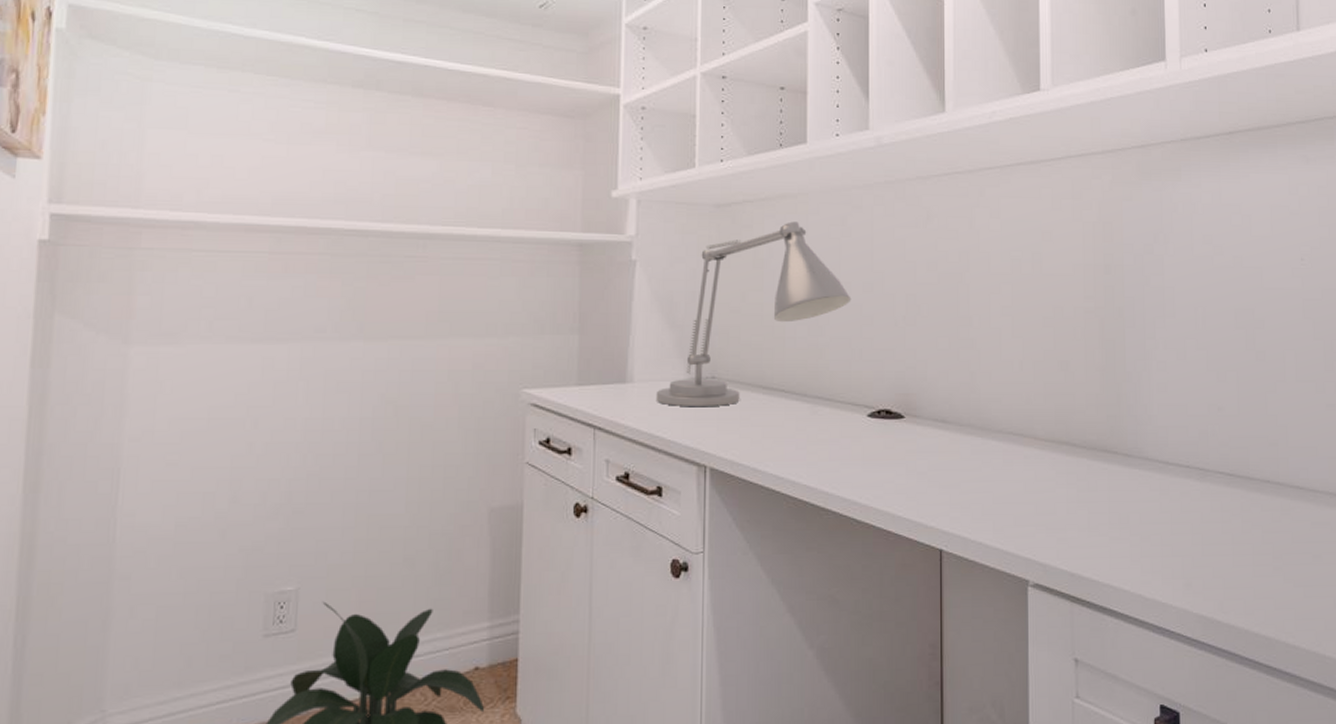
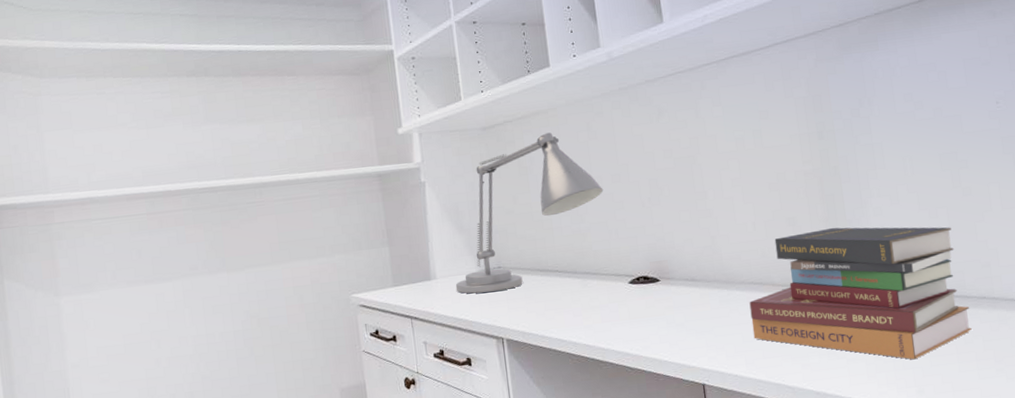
books: none [1005,378,1252,546] -> present [749,227,972,360]

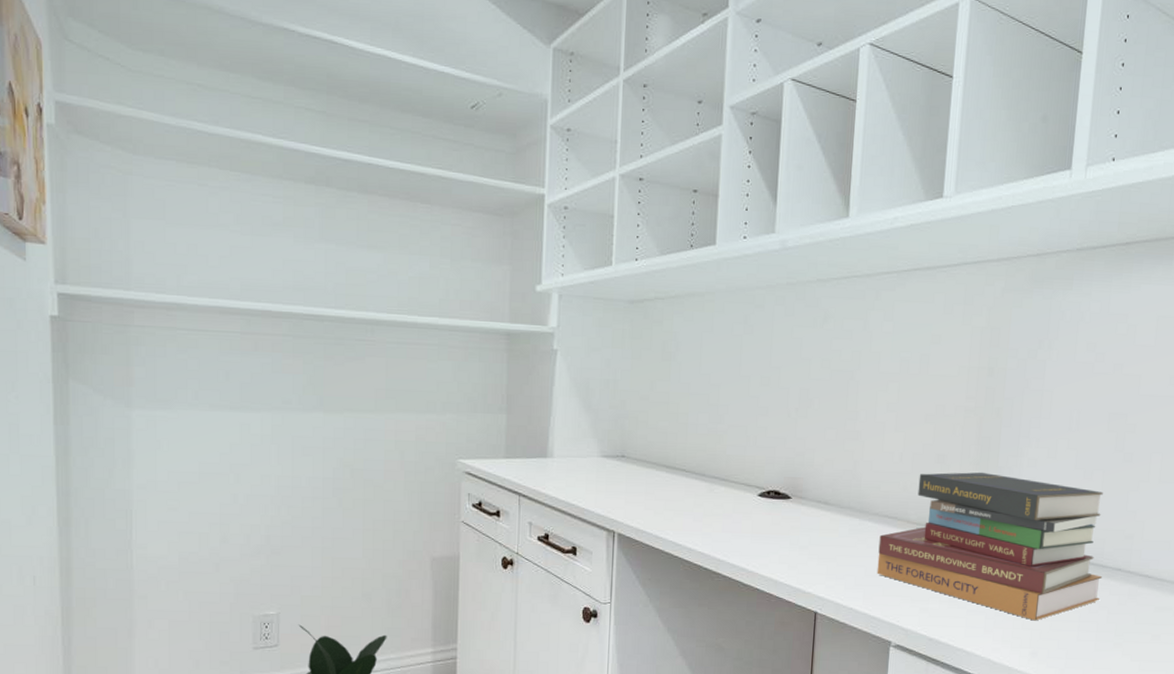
desk lamp: present [455,132,604,294] -> none [572,318,750,482]

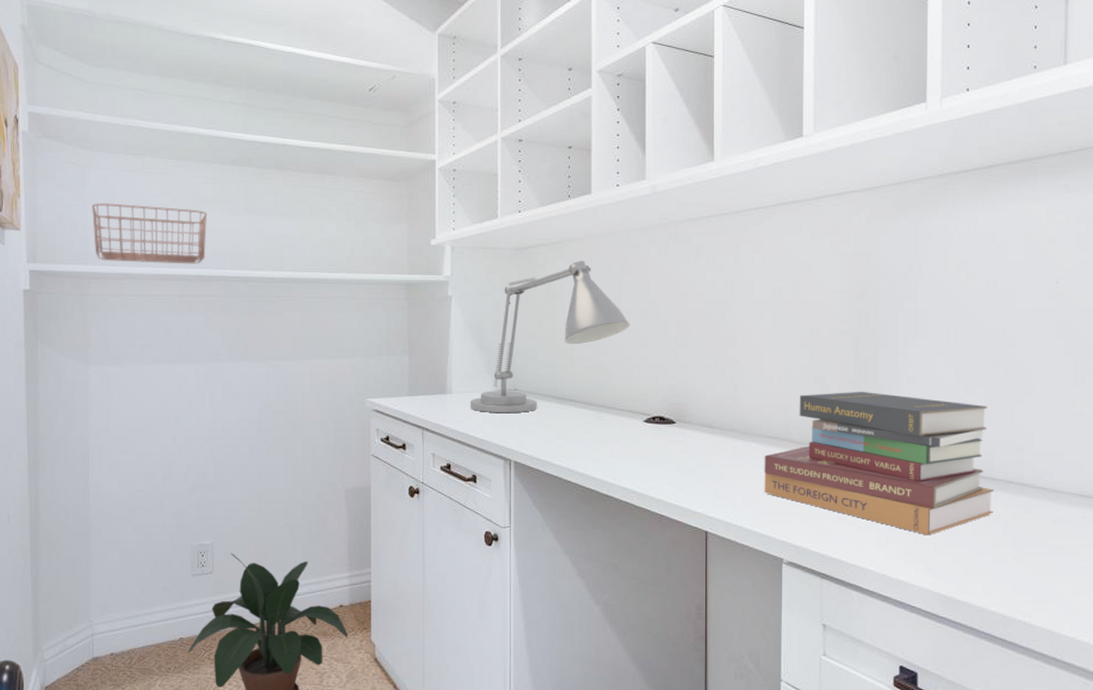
basket: none [135,218,277,297] -> present [91,203,208,264]
desk lamp: none [572,318,750,482] -> present [470,261,630,414]

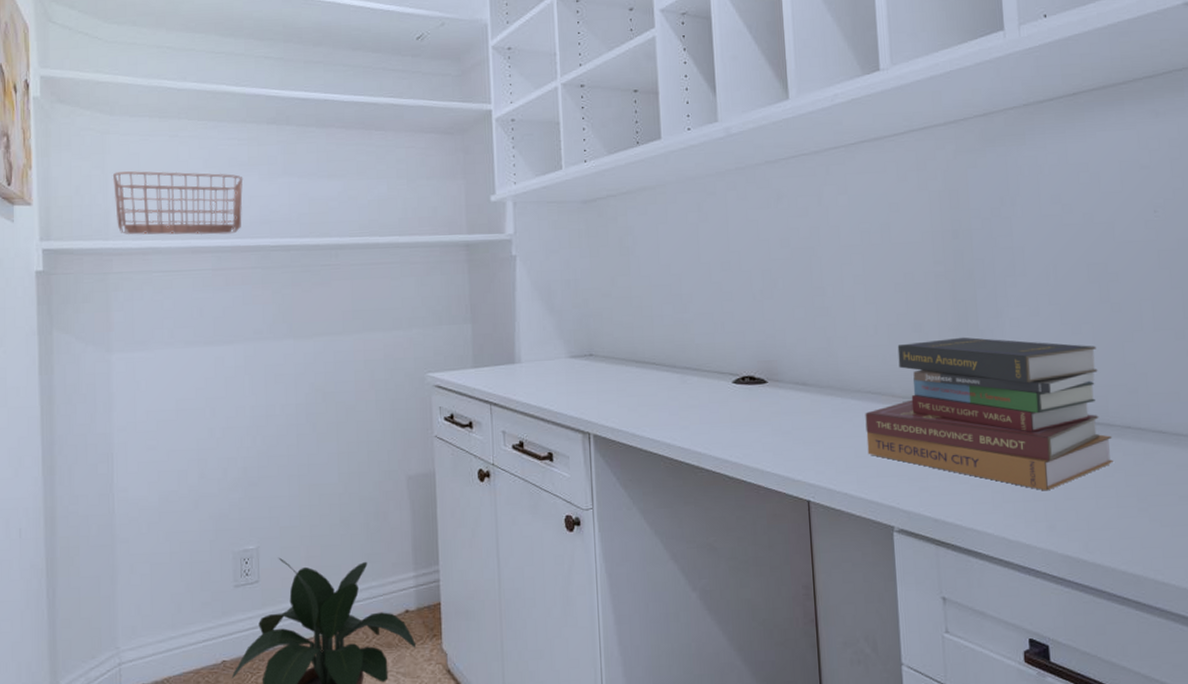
desk lamp: present [470,261,630,414] -> none [541,211,712,382]

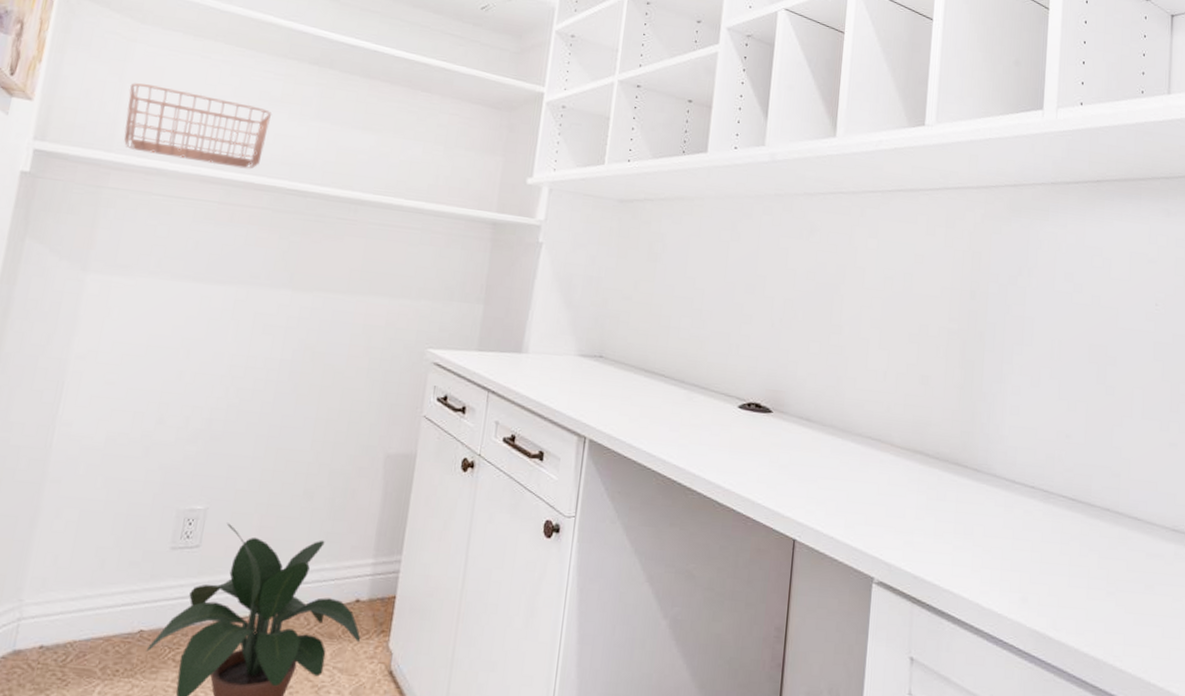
books: present [865,337,1113,491] -> none [859,394,1092,562]

